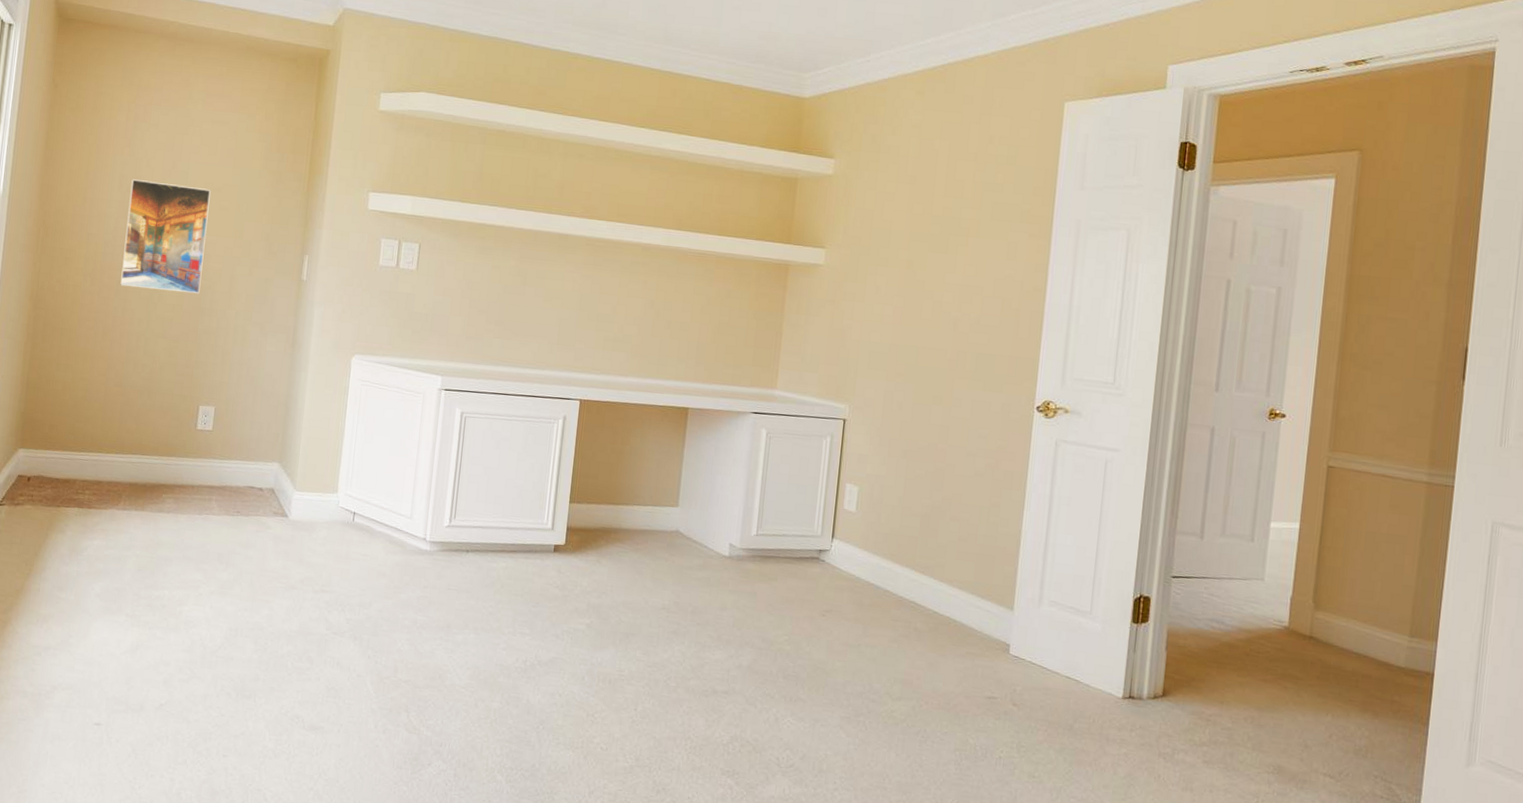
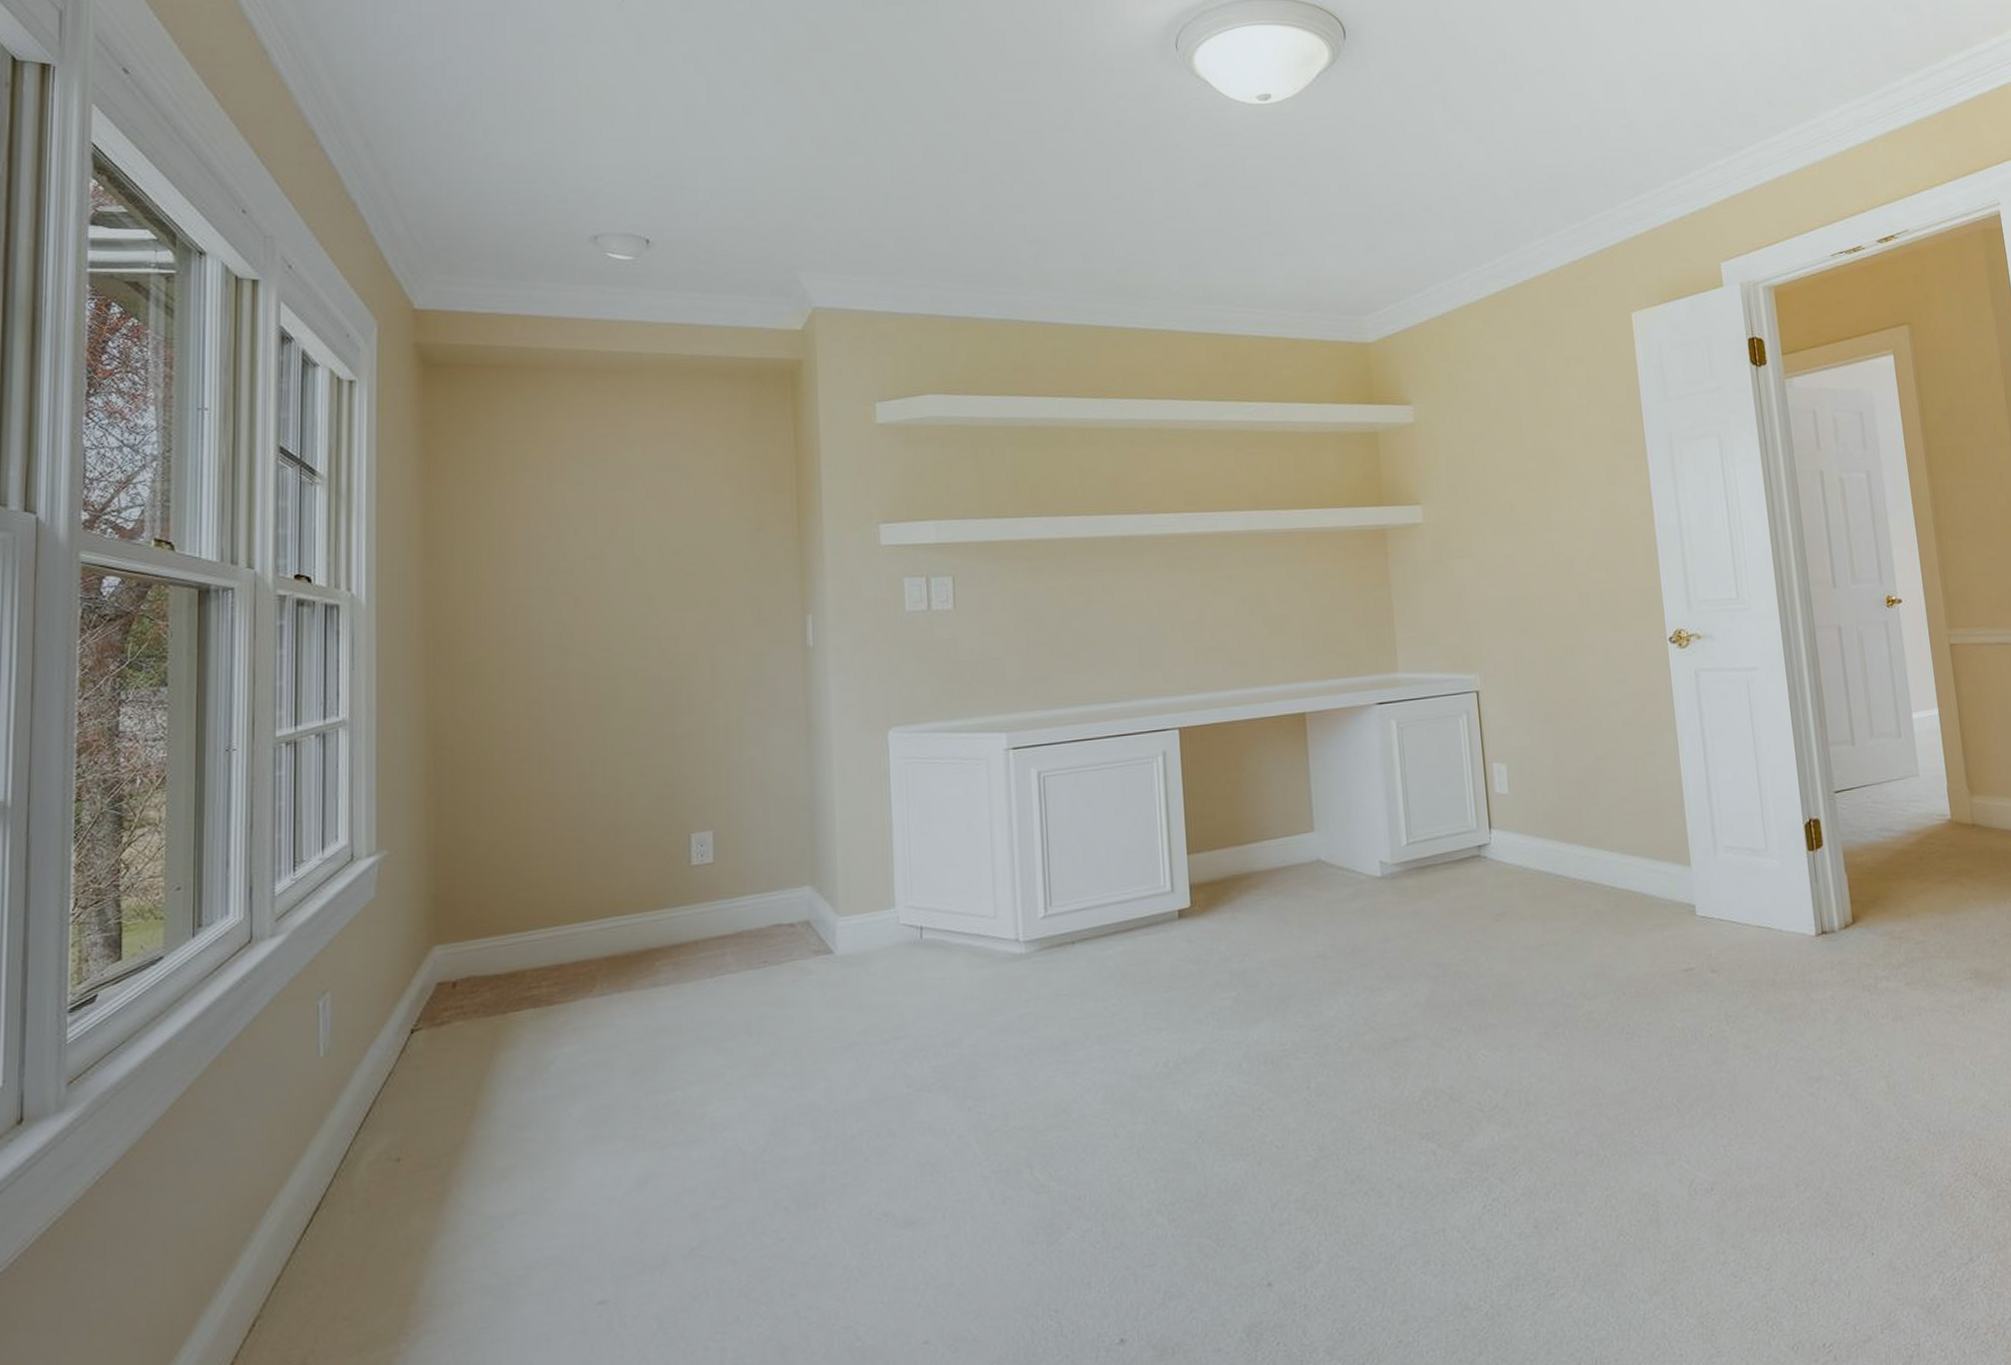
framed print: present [120,179,211,294] -> none [555,553,671,698]

